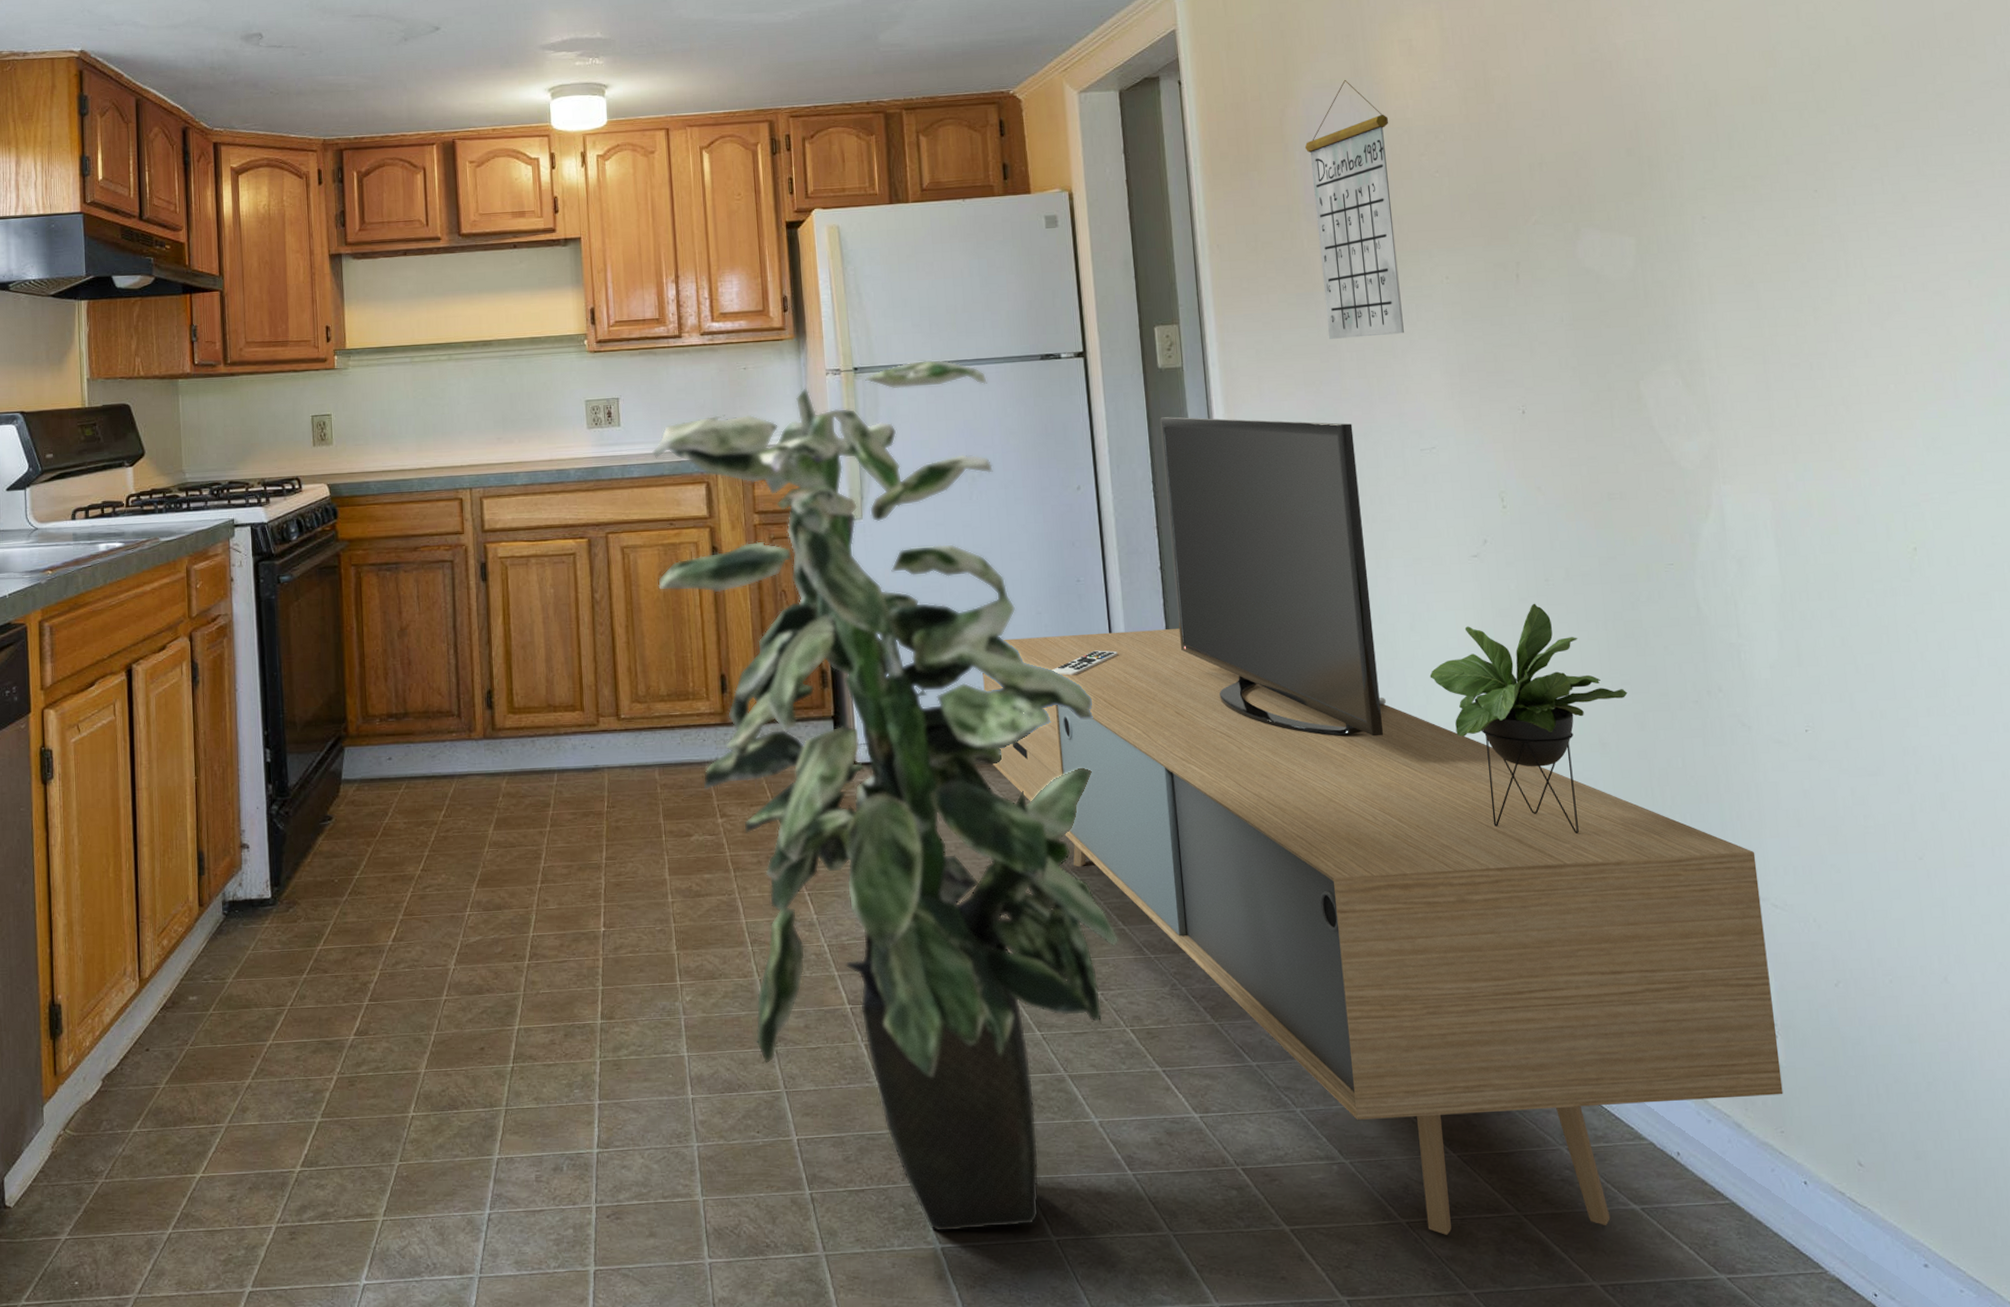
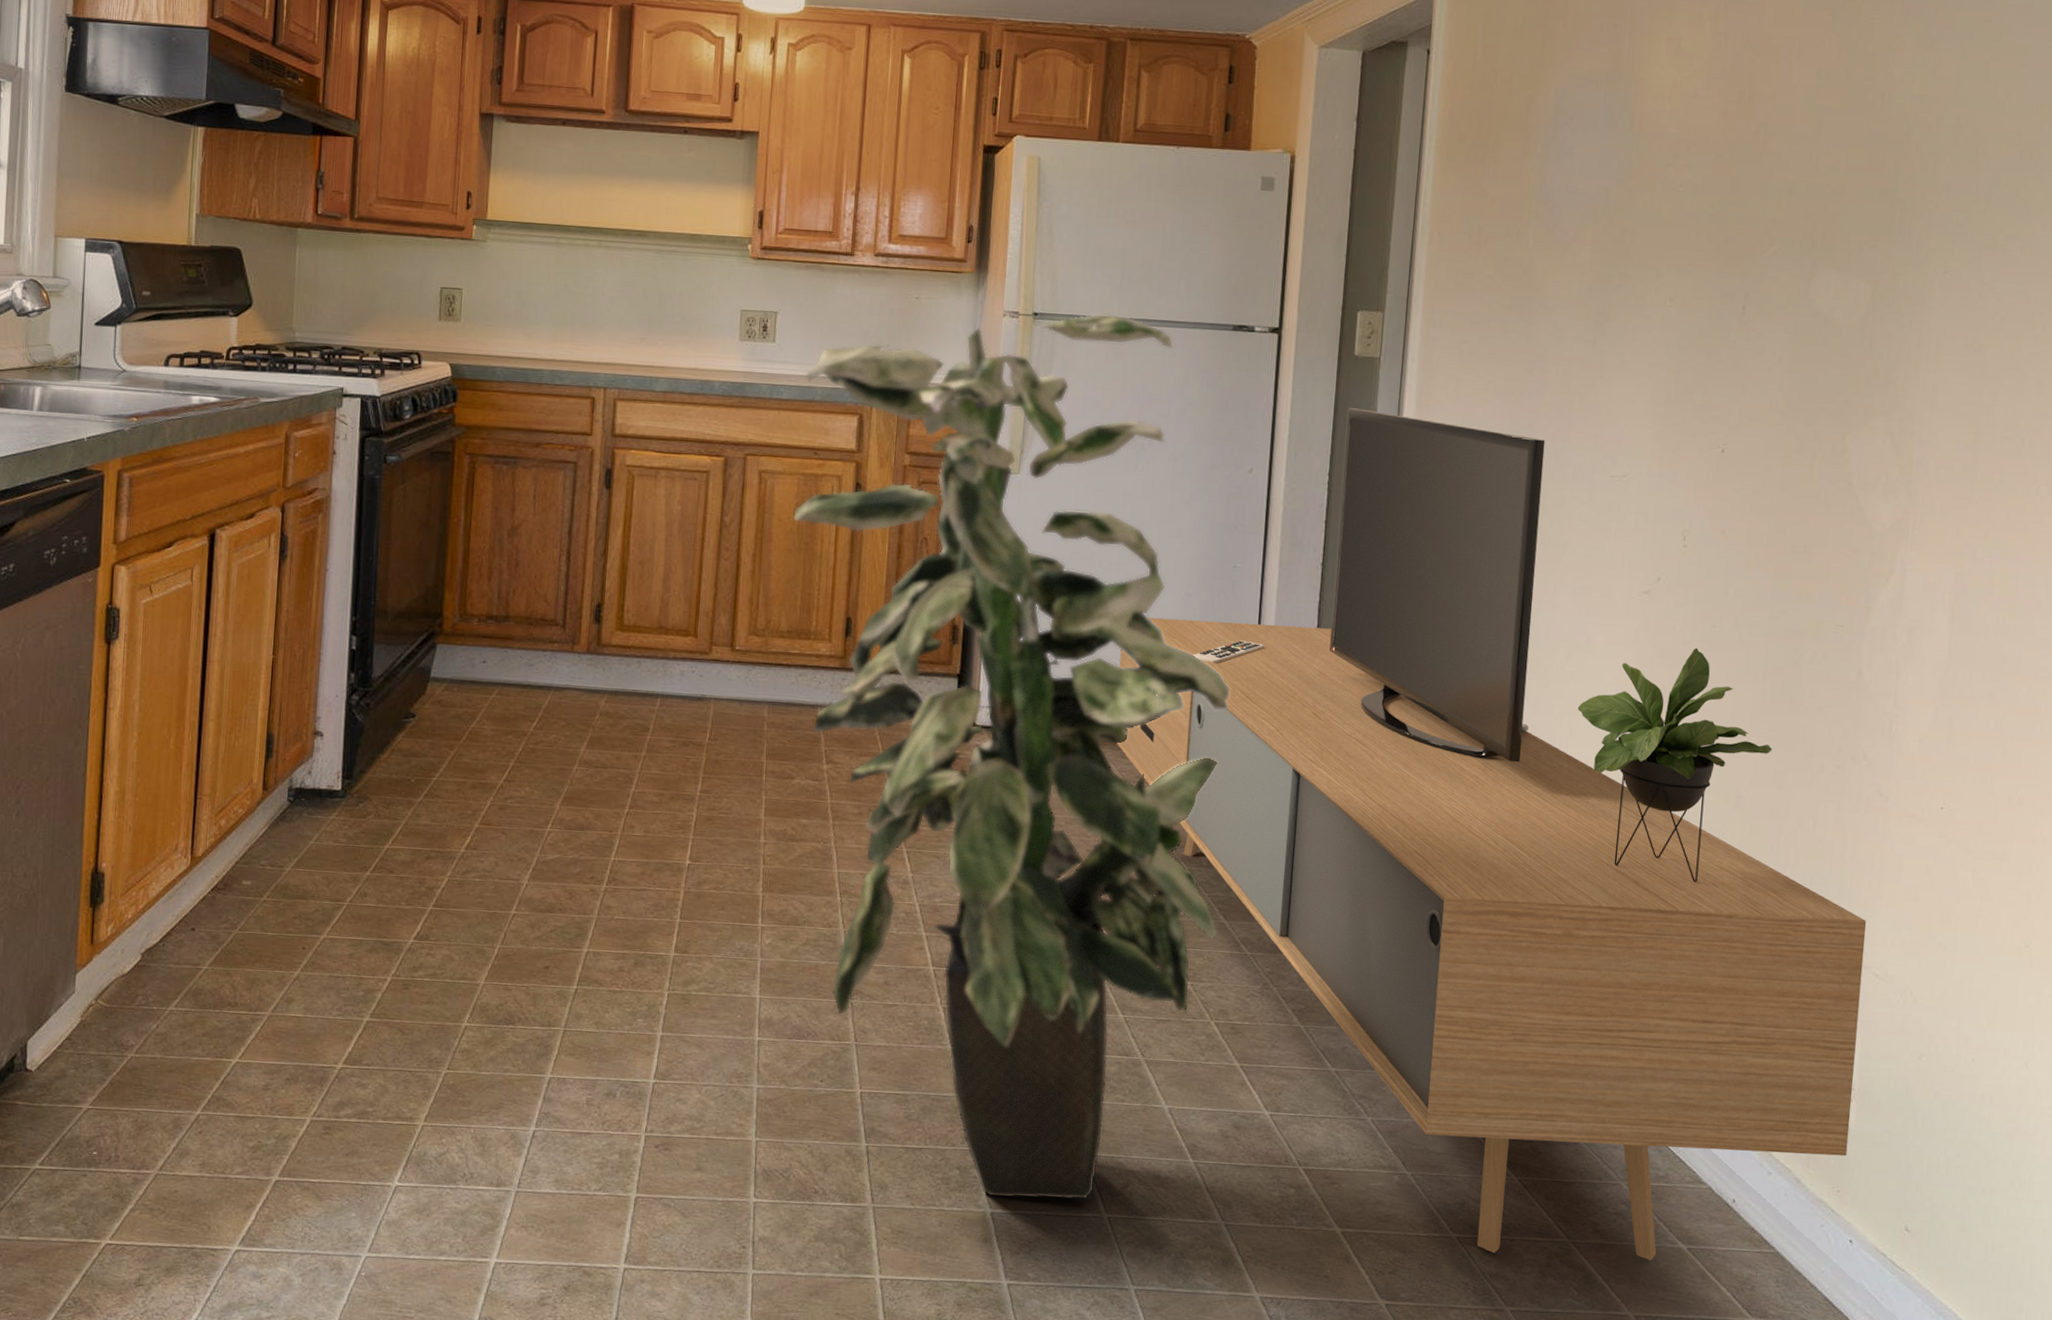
calendar: present [1304,80,1404,339] -> none [1538,73,1641,353]

